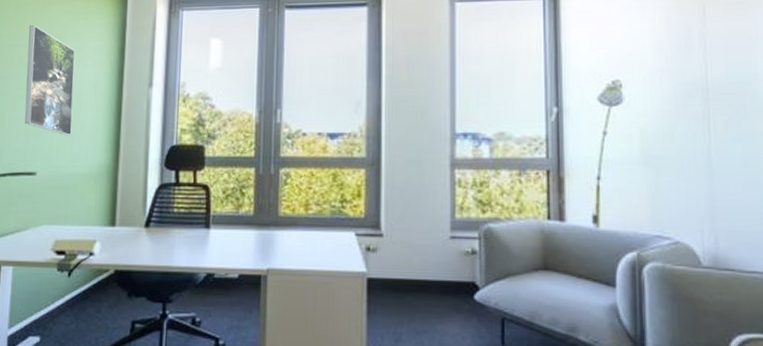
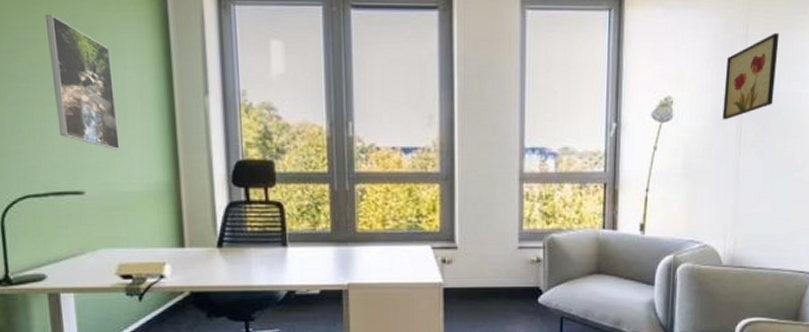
wall art: none [682,12,746,103] -> present [722,32,780,120]

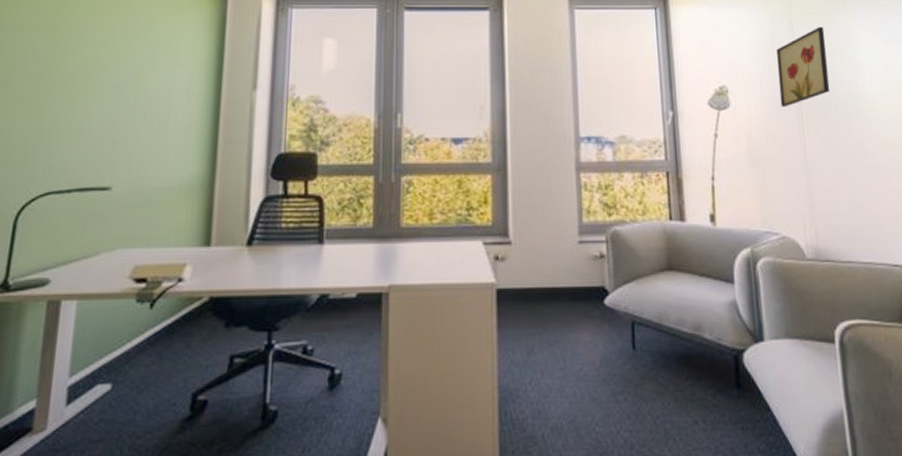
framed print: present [46,15,120,150] -> none [97,19,164,144]

